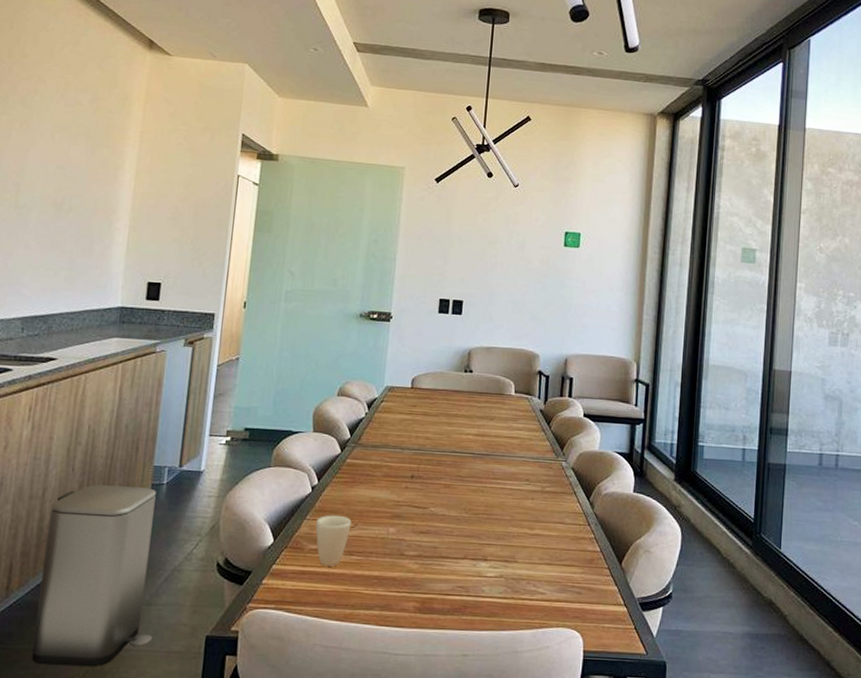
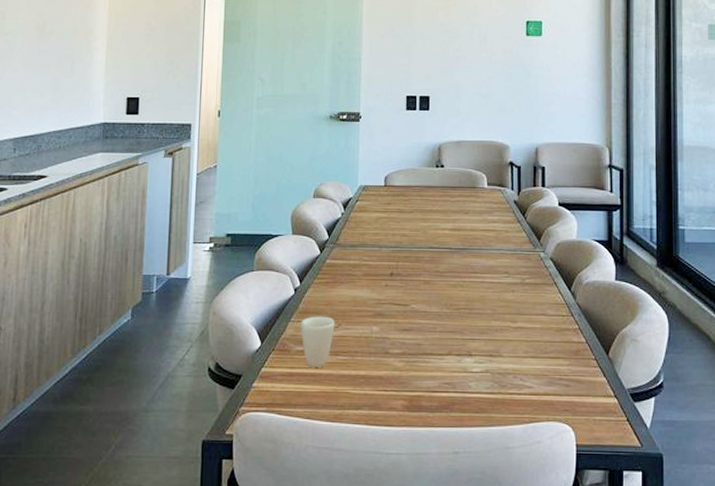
pedal bin: present [31,484,156,666] -> none [40,296,152,473]

